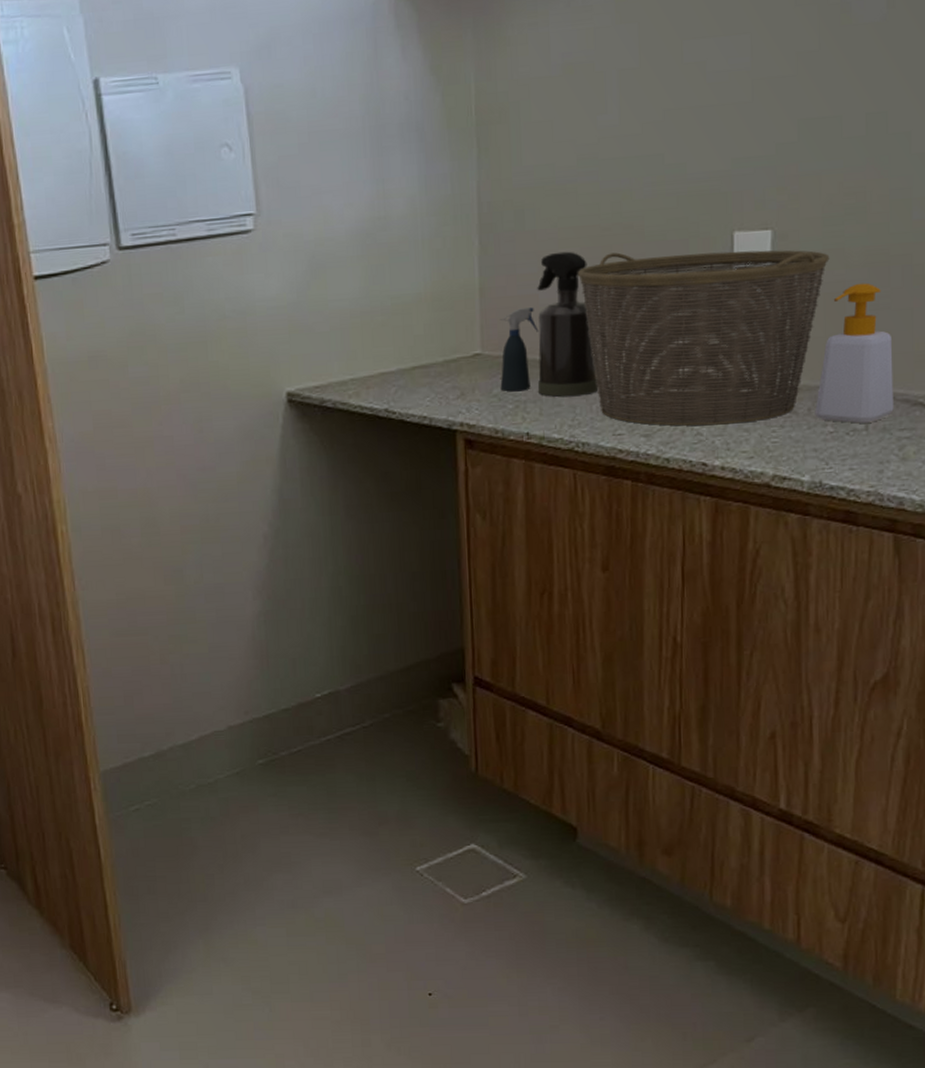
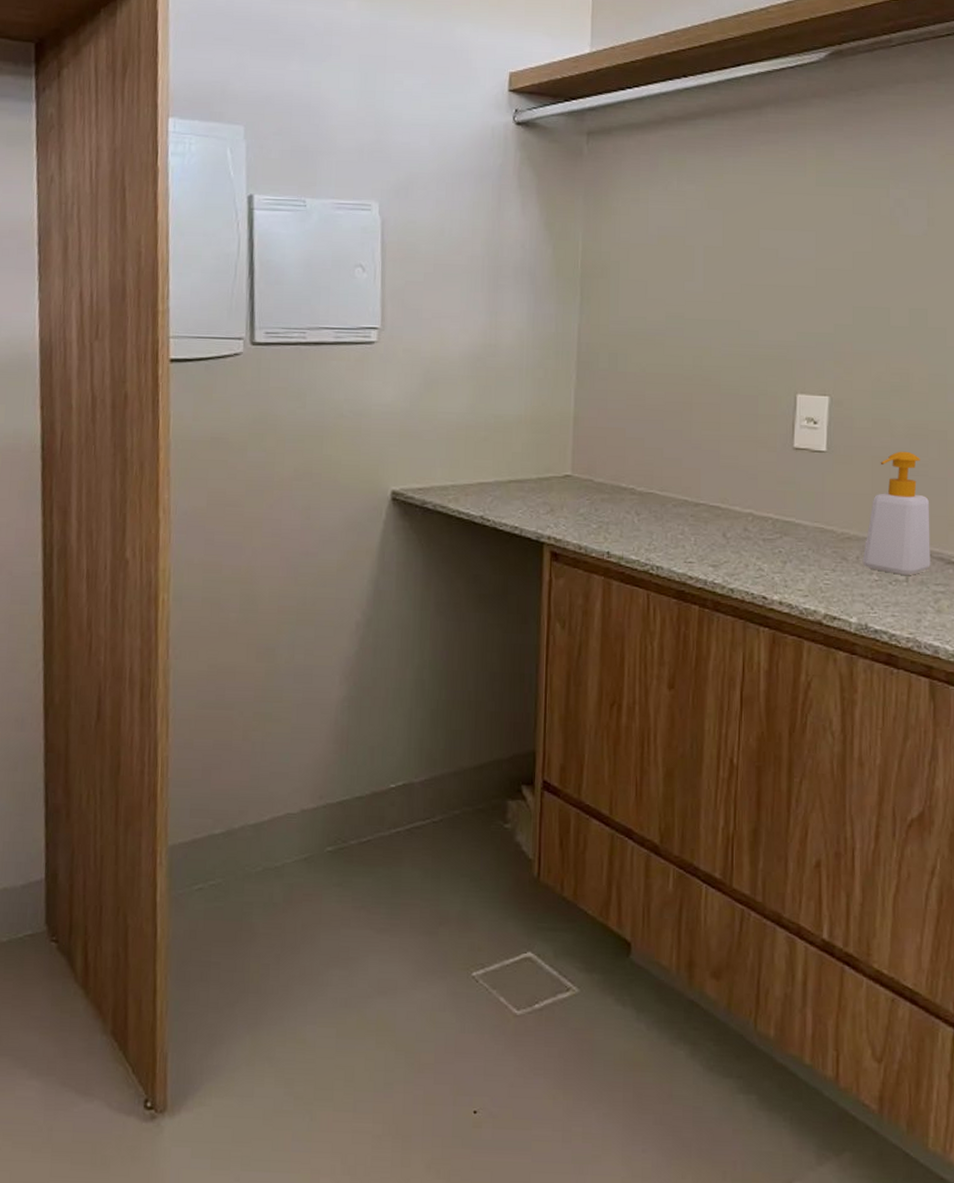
spray bottle: present [500,307,539,392] -> none [586,439,624,513]
spray bottle: present [537,251,599,397] -> none [619,393,674,523]
basket: present [577,250,830,426] -> none [660,400,877,564]

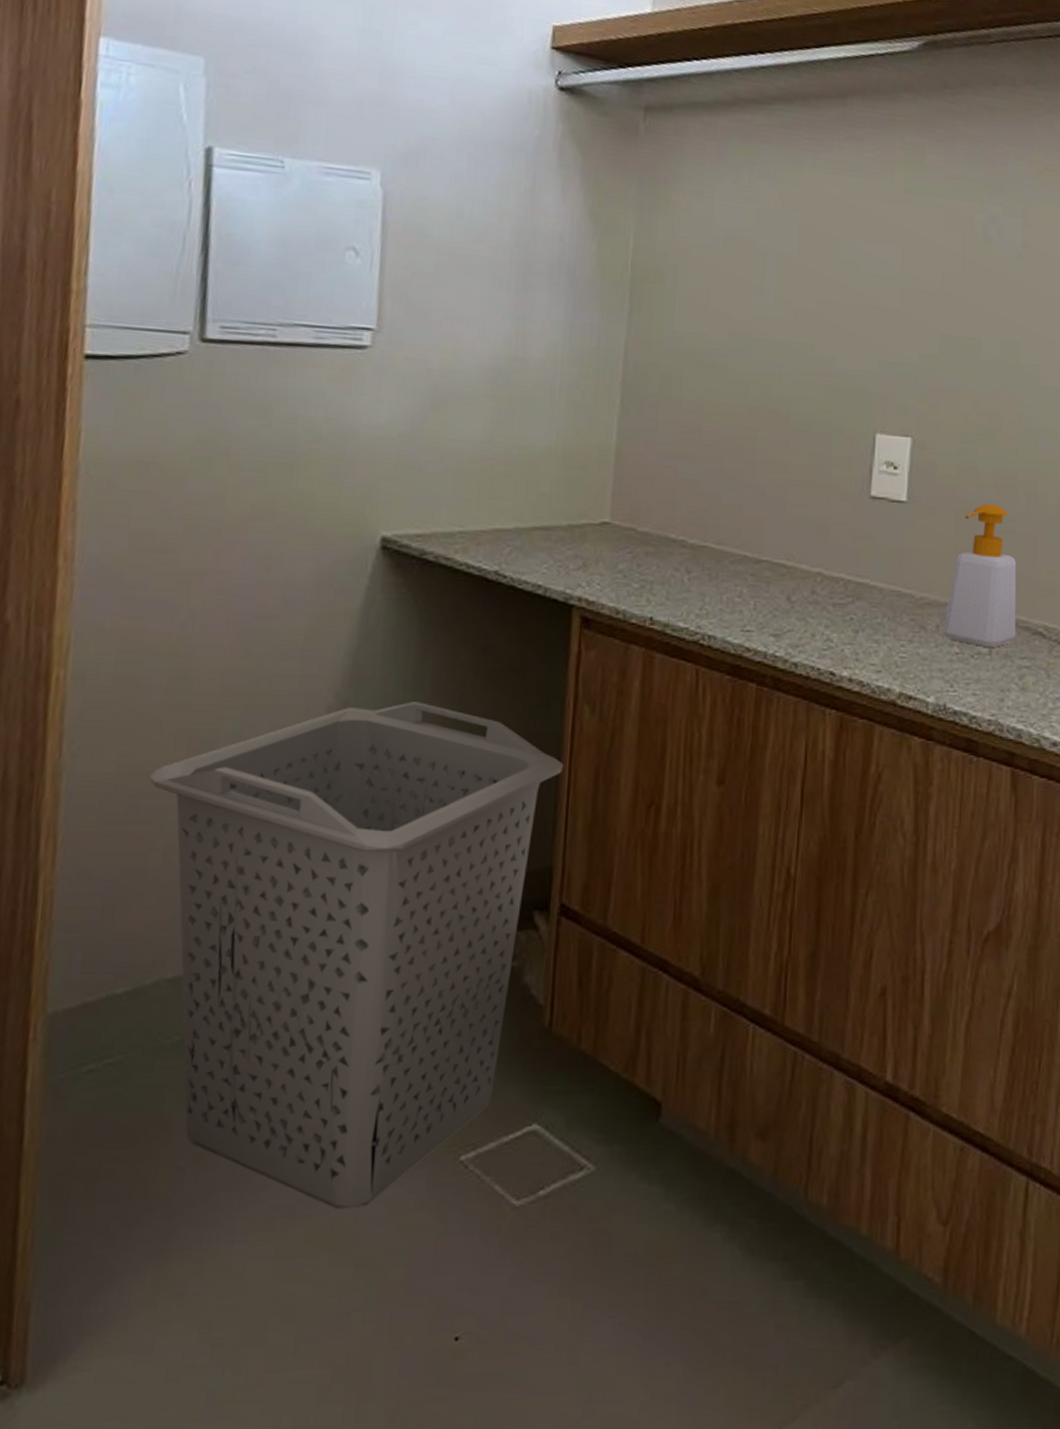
laundry basket: none [230,618,542,1006] -> present [148,700,564,1210]

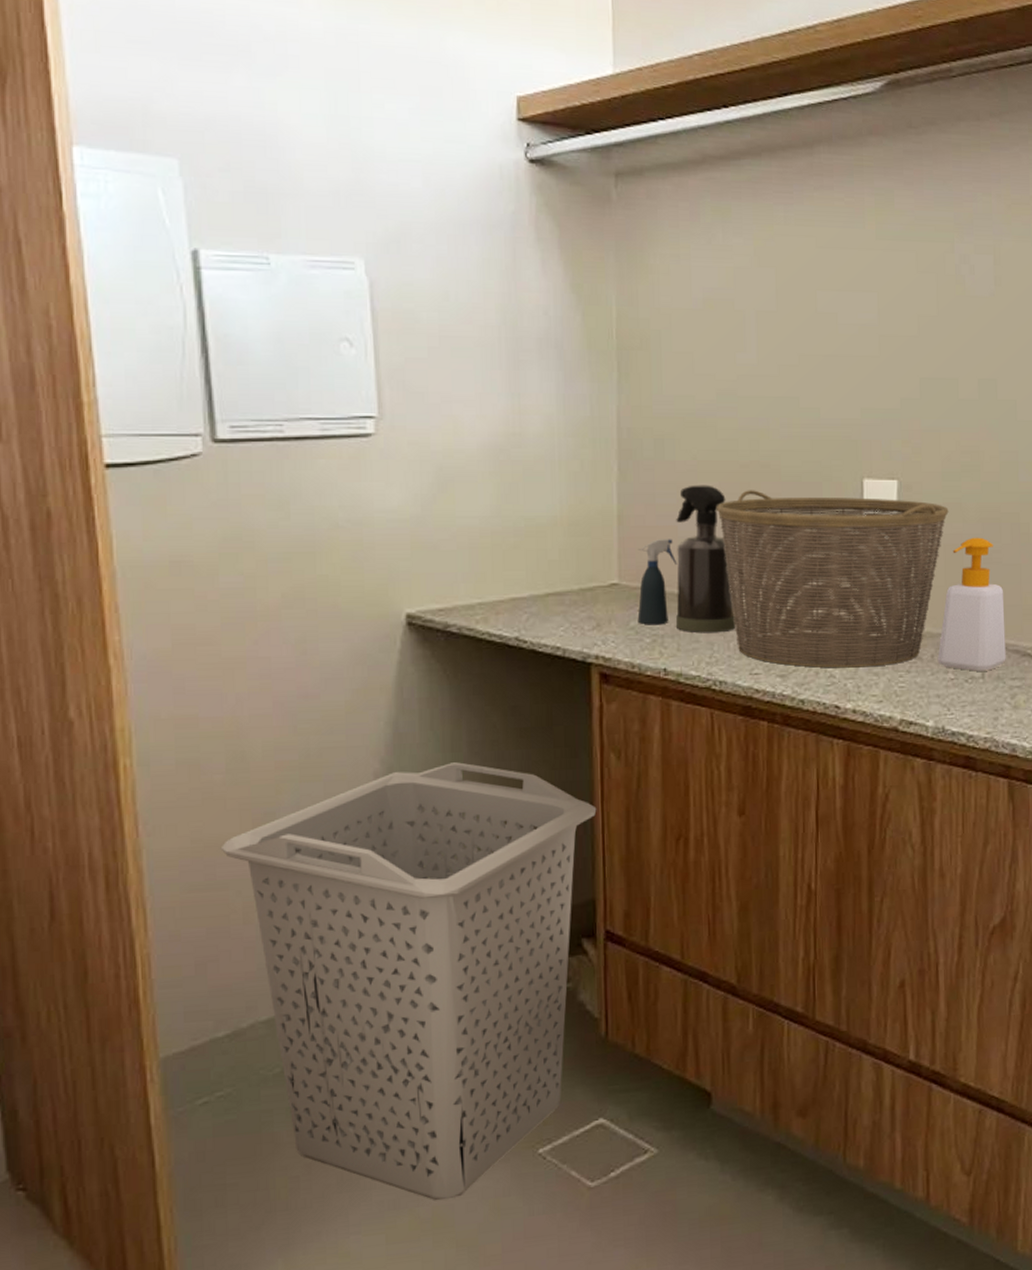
spray bottle: none [626,479,674,570] -> present [637,539,677,625]
spray bottle: none [666,425,731,583] -> present [675,485,736,632]
basket: none [719,435,963,633] -> present [716,490,949,668]

